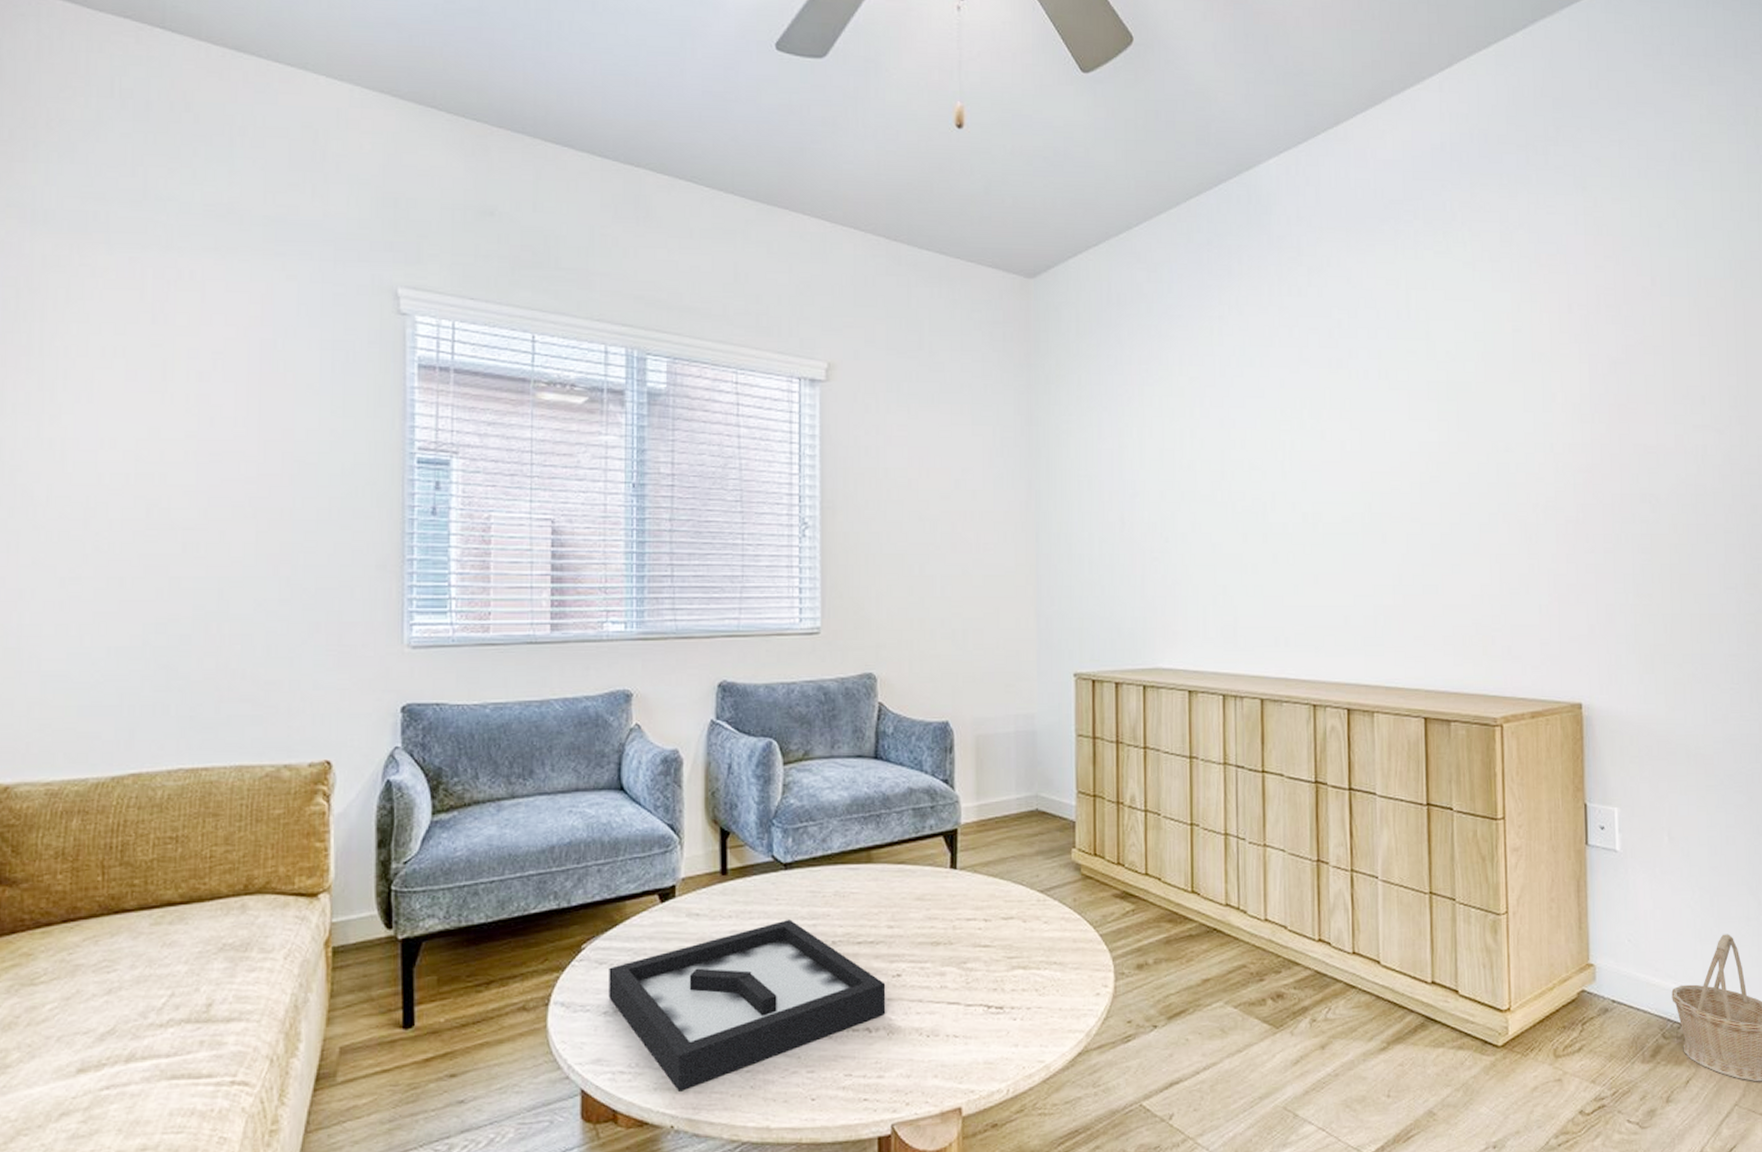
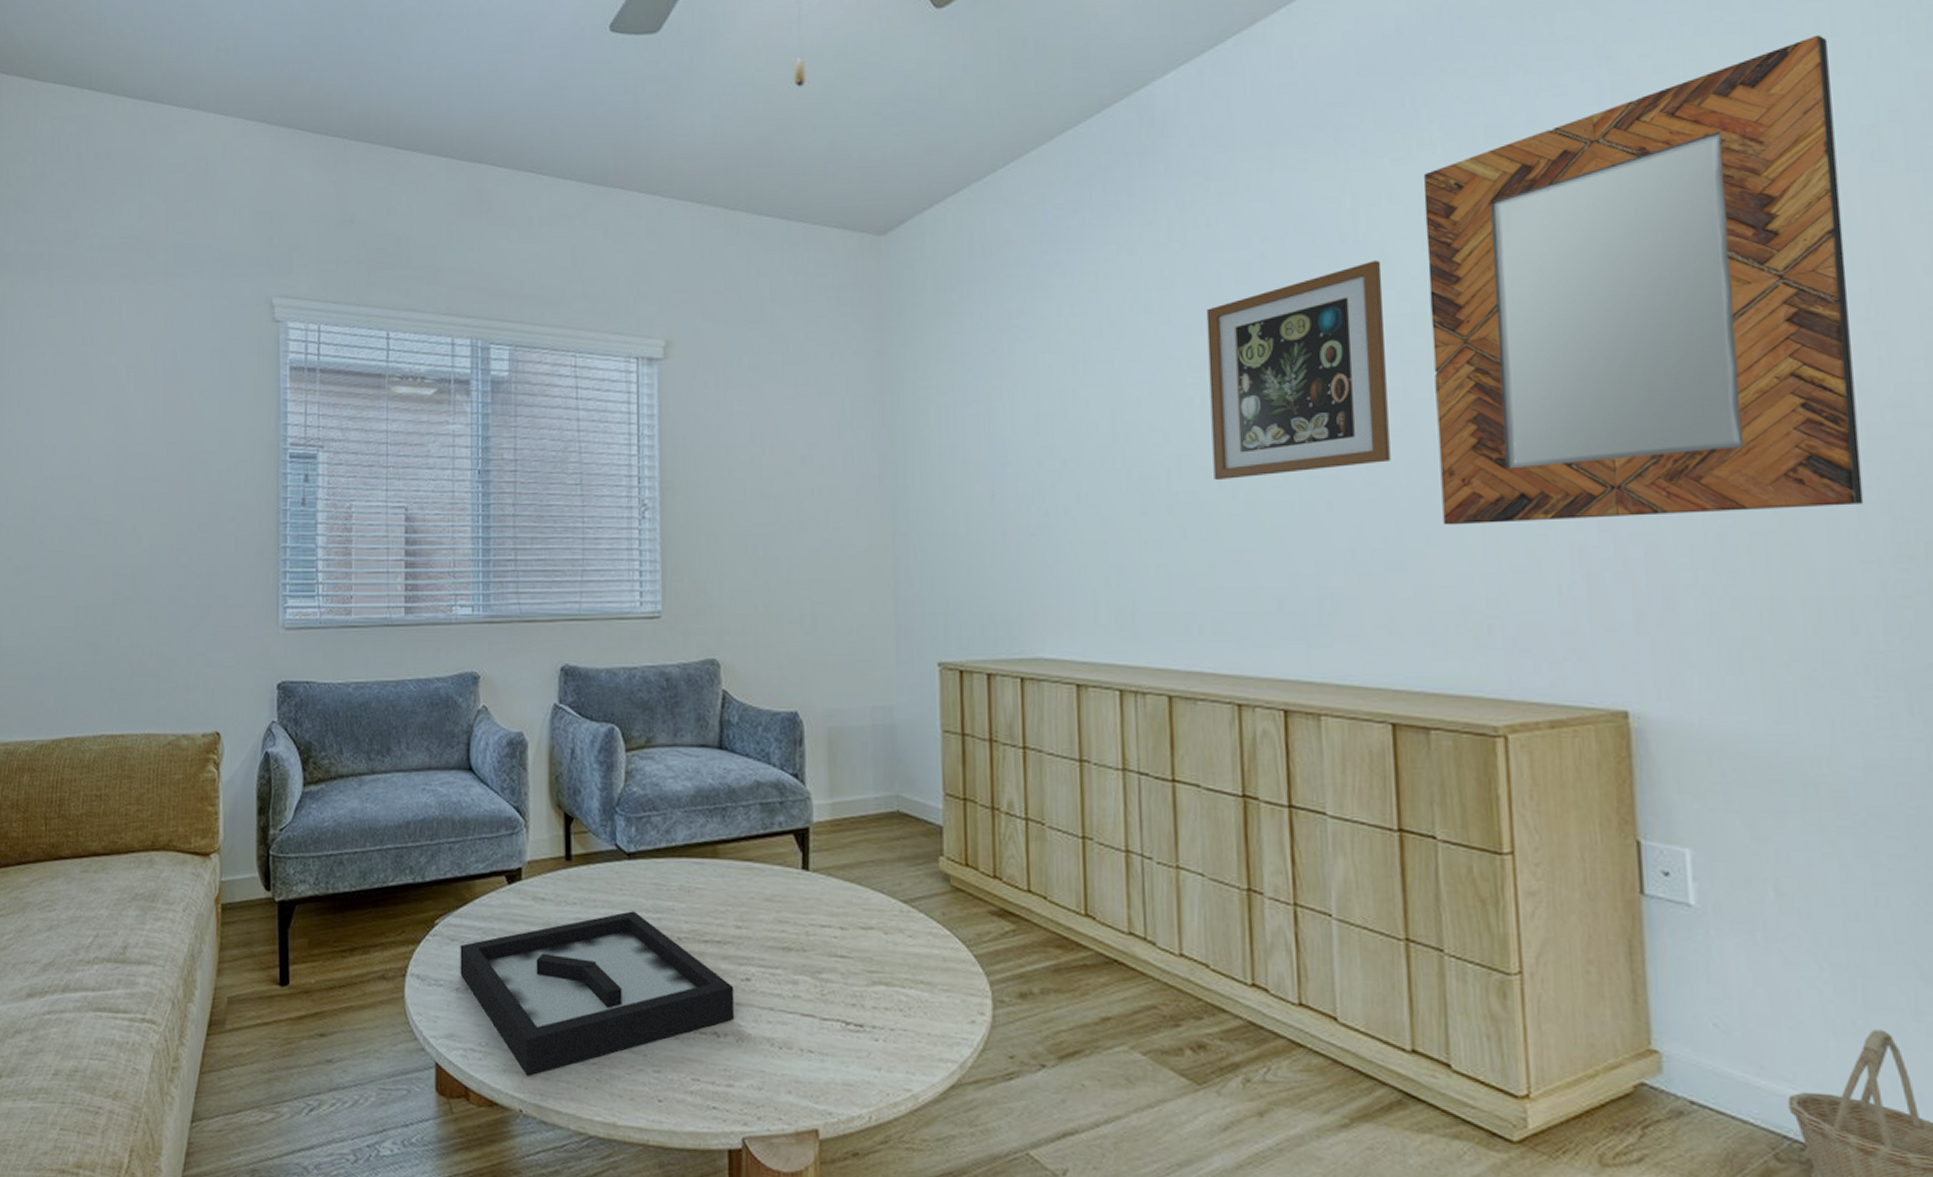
wall art: none [1297,335,1429,515] -> present [1206,260,1391,481]
home mirror: none [1457,188,1729,556] -> present [1423,34,1864,526]

